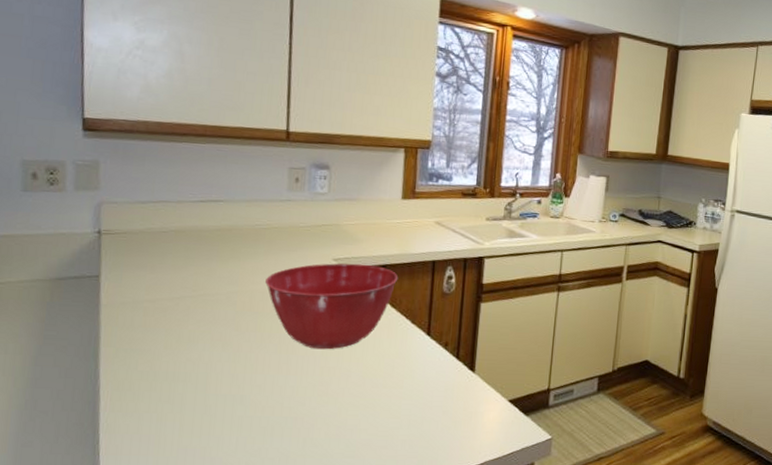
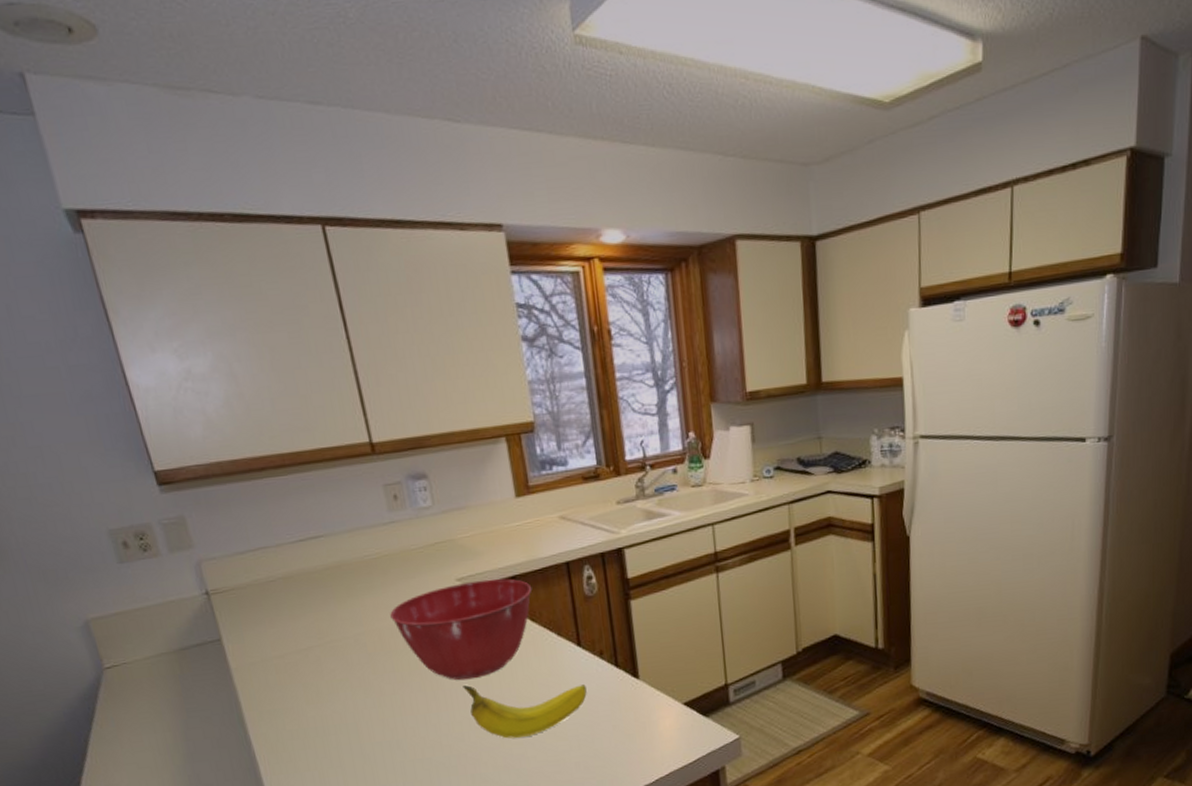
fruit: none [315,354,427,410] -> present [463,684,587,739]

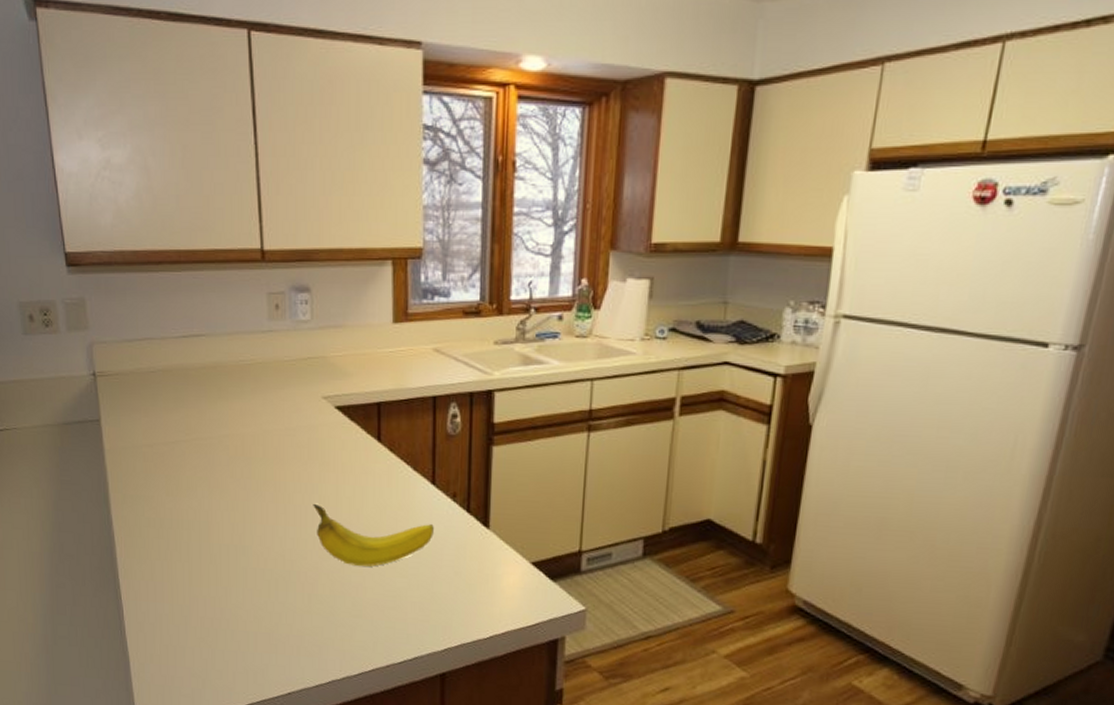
mixing bowl: present [390,578,532,681] -> none [255,401,395,499]

